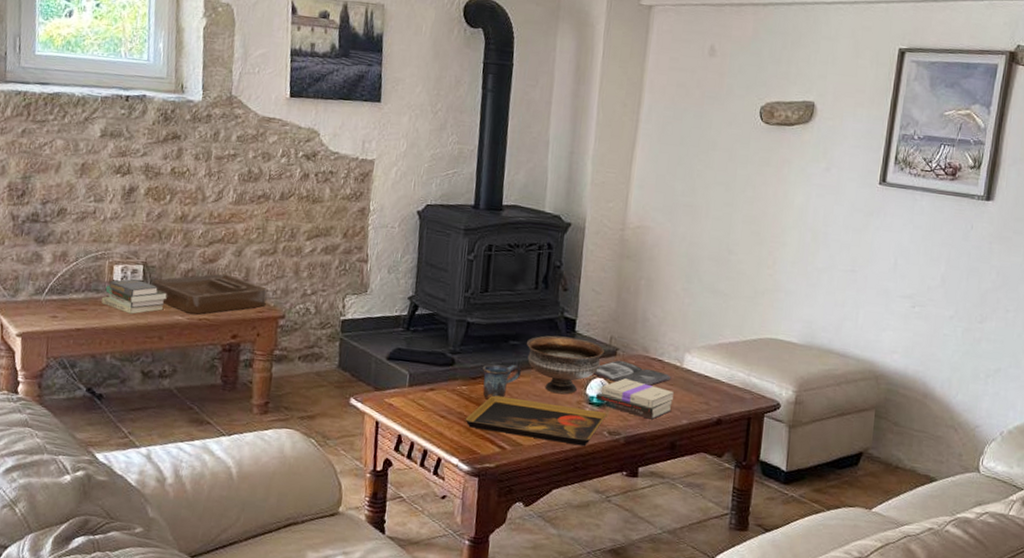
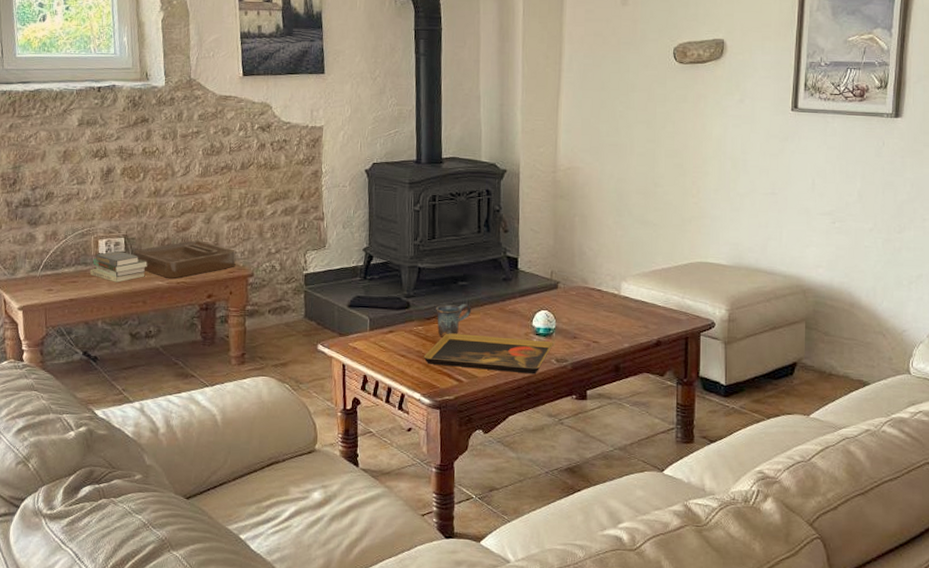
bowl: present [527,335,604,395] -> none [474,274,546,328]
magazine: present [594,360,672,386] -> none [538,292,611,314]
books: present [596,378,675,420] -> none [542,309,615,345]

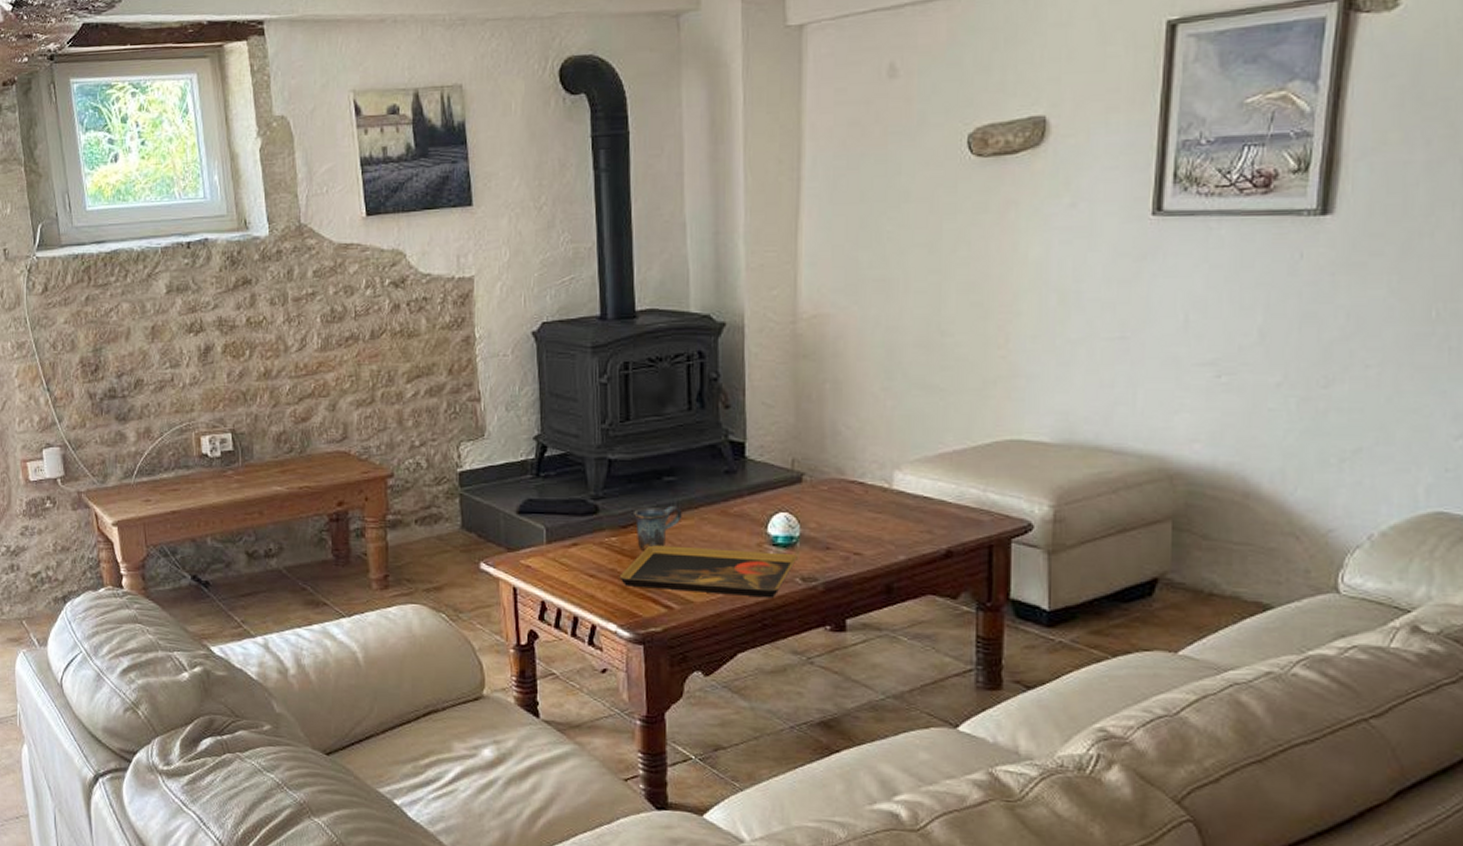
books: present [89,250,147,283] -> none [193,449,261,489]
decorative tray: present [133,240,236,279] -> none [244,433,370,482]

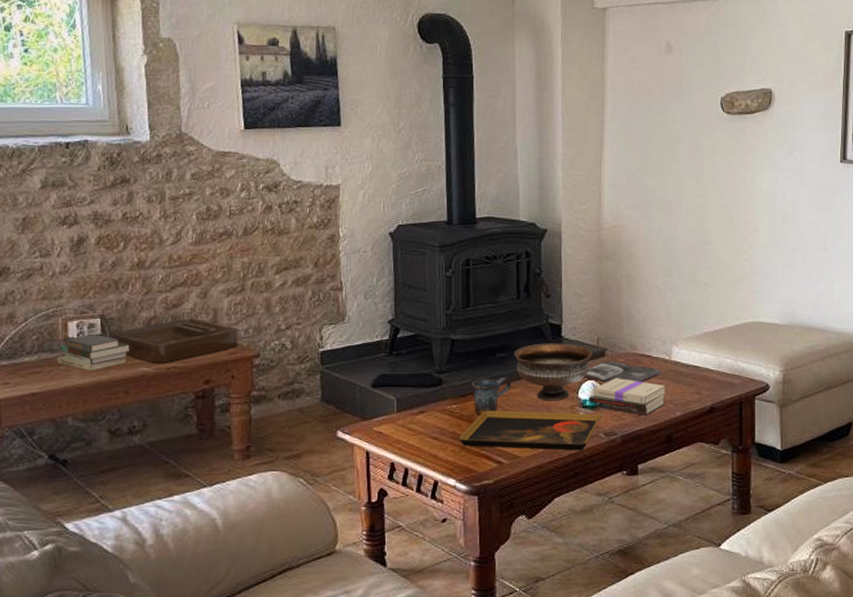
books: none [193,449,261,489] -> present [57,333,130,371]
decorative tray: none [244,433,370,482] -> present [112,318,238,363]
bowl: none [685,465,785,537] -> present [514,343,592,401]
magazine: none [775,487,878,516] -> present [584,360,661,382]
books: none [781,510,885,558] -> present [589,378,666,415]

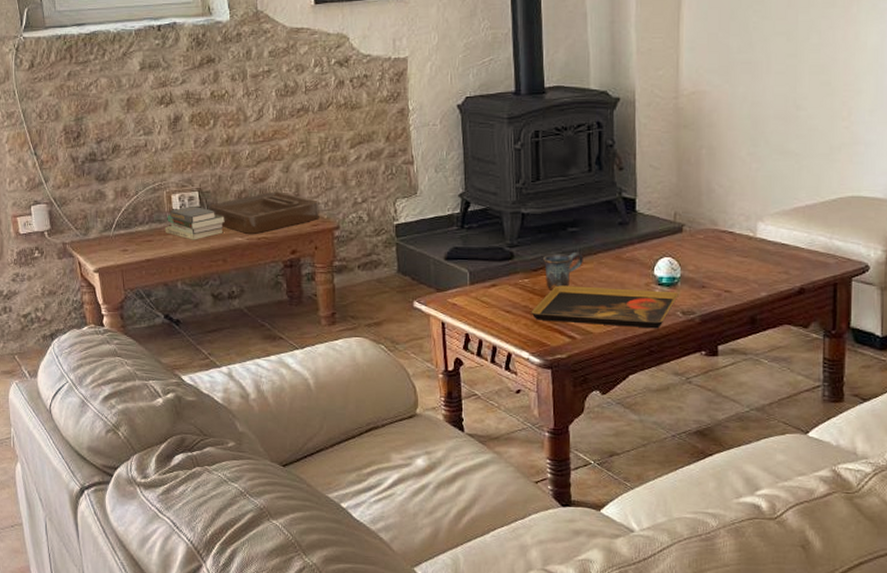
bowl: present [514,343,592,401] -> none [586,218,669,278]
magazine: present [584,360,661,382] -> none [660,236,745,260]
books: present [589,378,666,415] -> none [665,255,750,295]

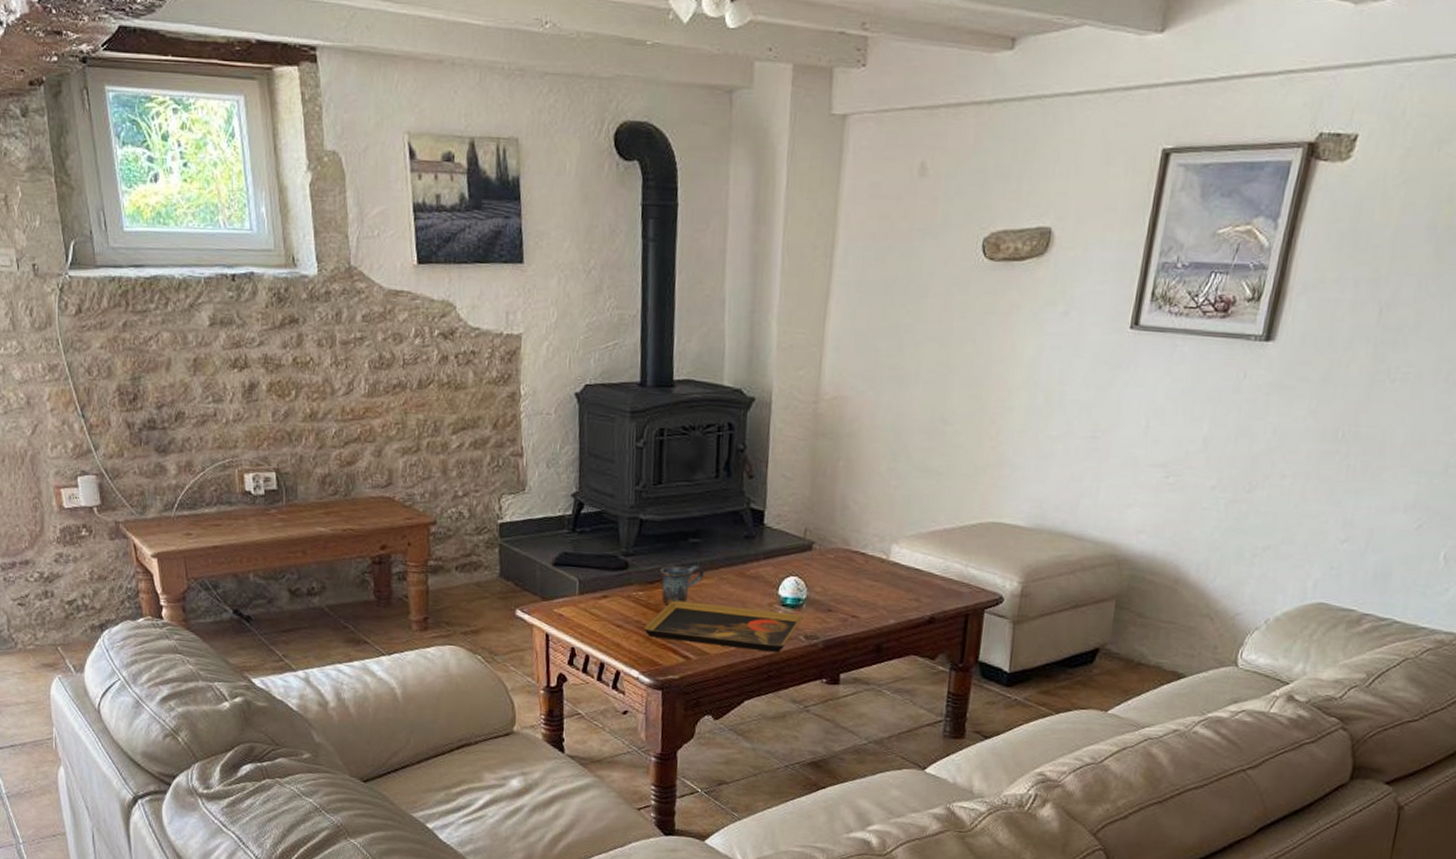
books: present [164,205,225,240] -> none [235,487,306,528]
decorative tray: present [209,191,319,234] -> none [288,477,414,525]

